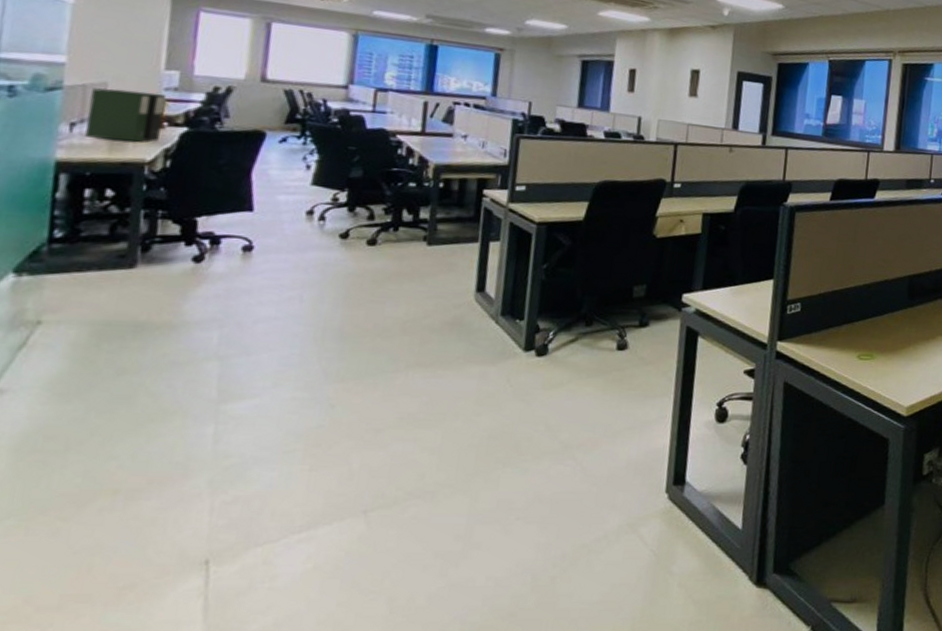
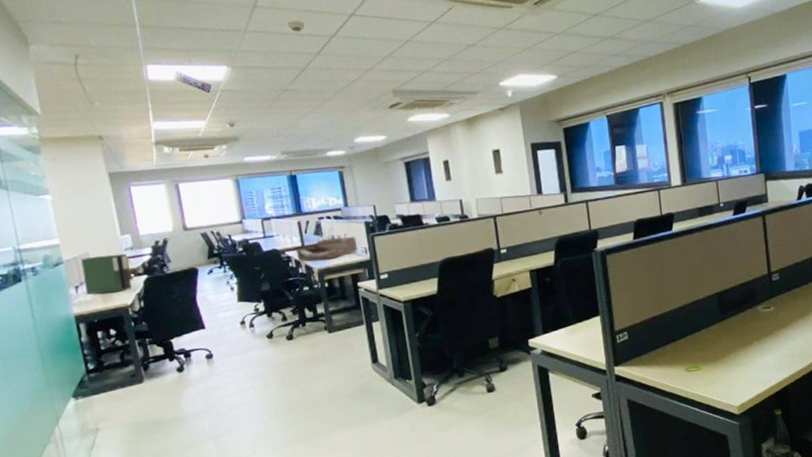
desk organizer: none [411,116,497,156] -> present [296,227,358,262]

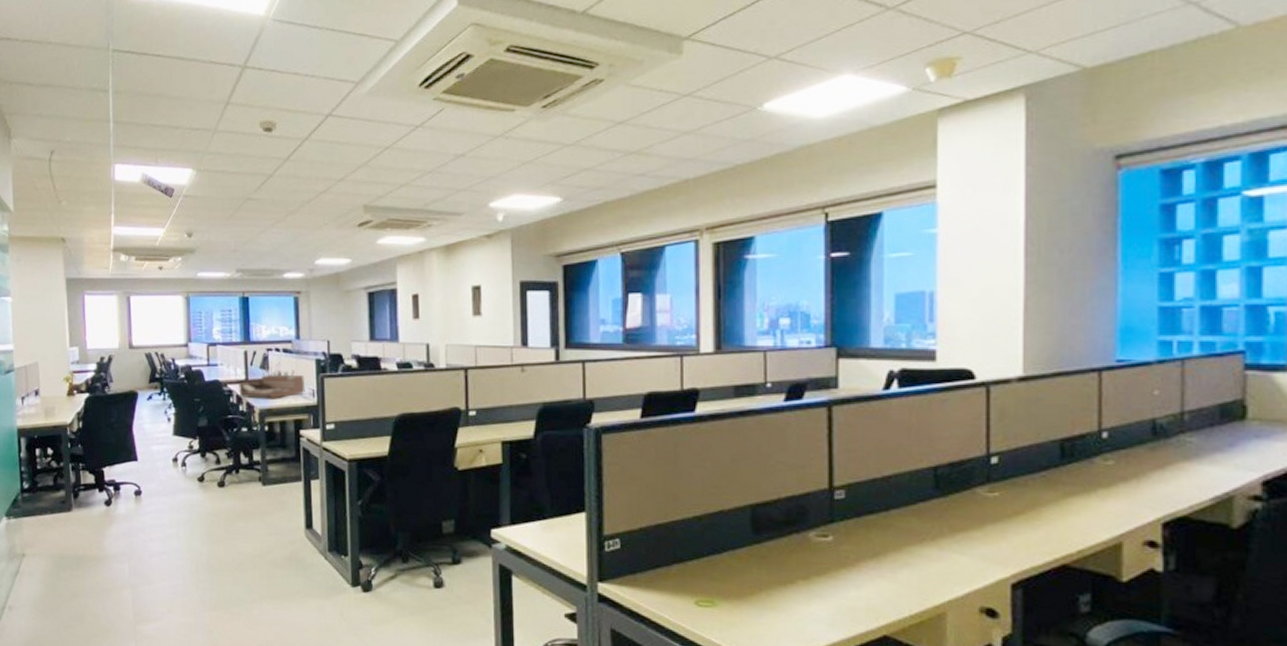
binder: present [81,253,132,295] -> none [30,366,73,409]

